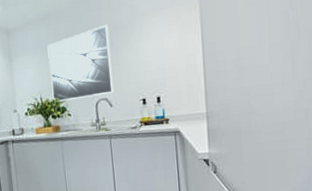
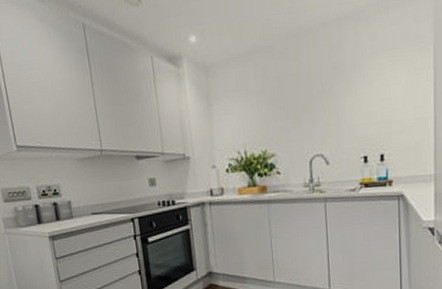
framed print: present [47,24,114,102] -> none [254,64,331,157]

